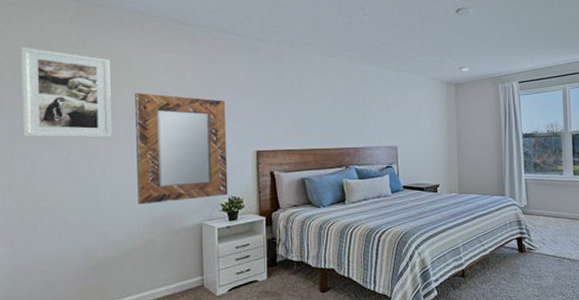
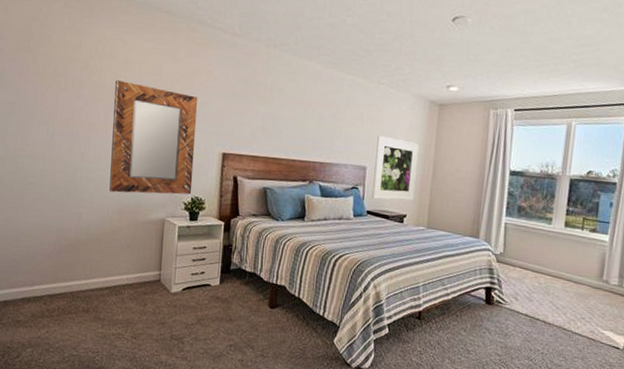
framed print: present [21,47,112,138] -> none [17,24,96,122]
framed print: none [404,117,443,175] -> present [372,135,419,201]

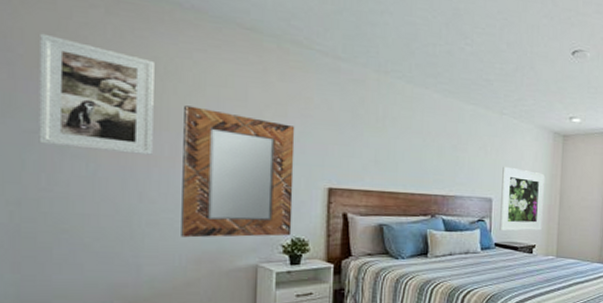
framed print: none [17,24,96,122] -> present [38,33,154,155]

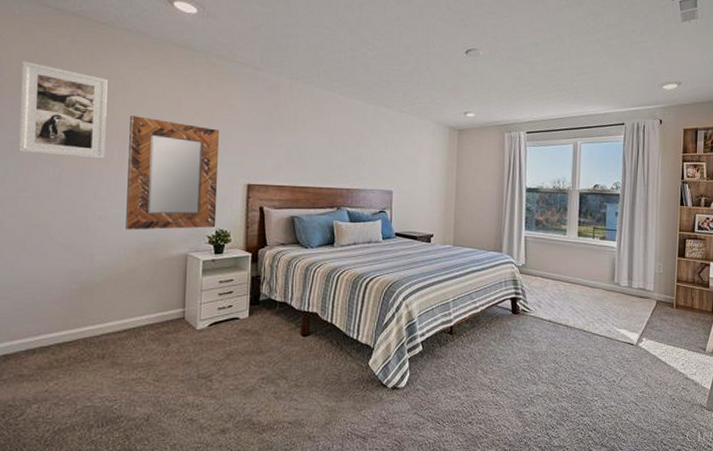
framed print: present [499,166,545,232] -> none [399,160,441,222]

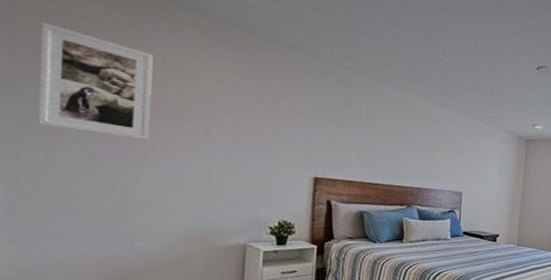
home mirror: present [126,116,220,230] -> none [174,96,285,219]

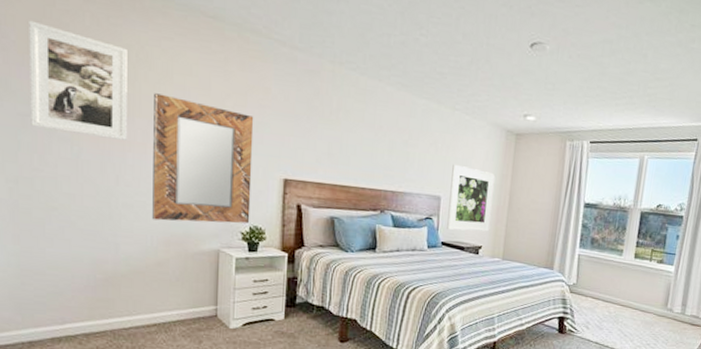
home mirror: none [174,96,285,219] -> present [152,93,254,224]
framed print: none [468,164,509,222] -> present [447,164,495,232]

